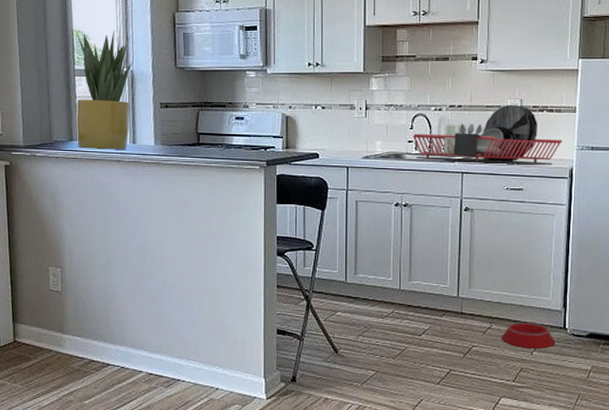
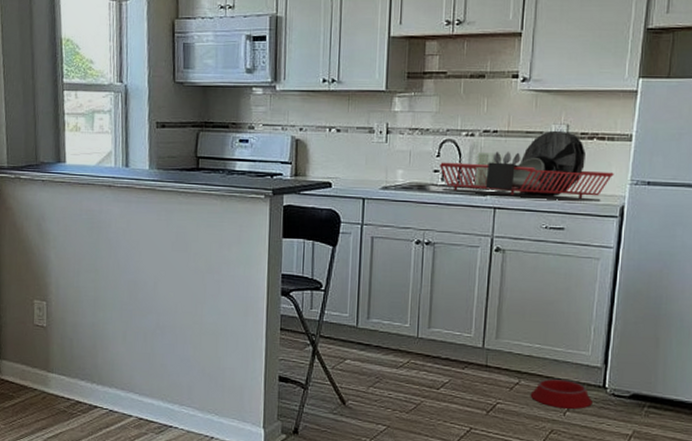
planter: present [75,29,133,150] -> none [64,38,127,174]

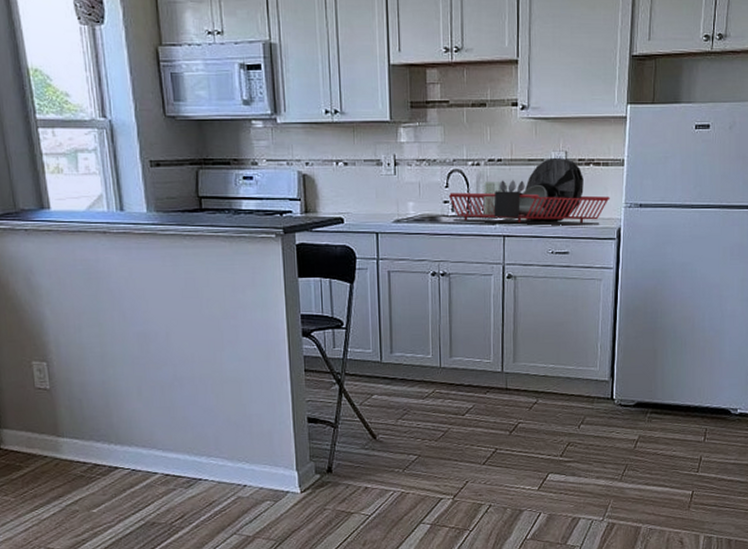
pet bowl: present [530,378,593,409] -> none [548,394,603,422]

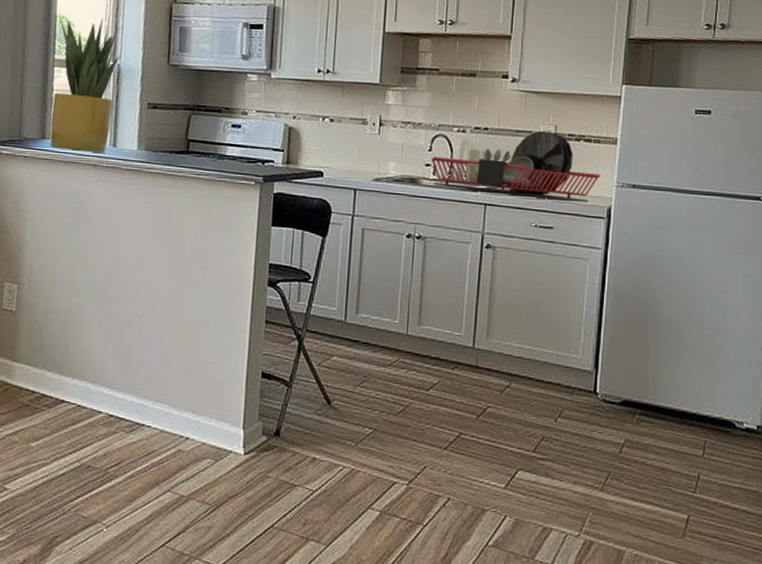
planter: none [31,68,114,219] -> present [50,16,120,153]

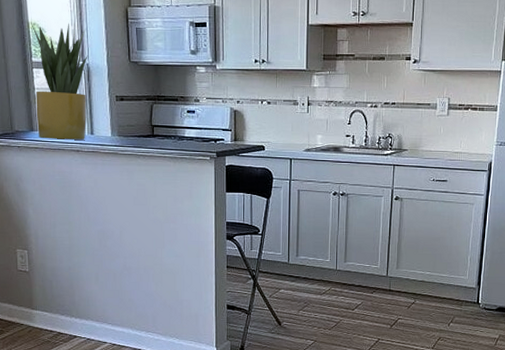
dish rack: present [430,130,601,203] -> none [350,102,484,159]

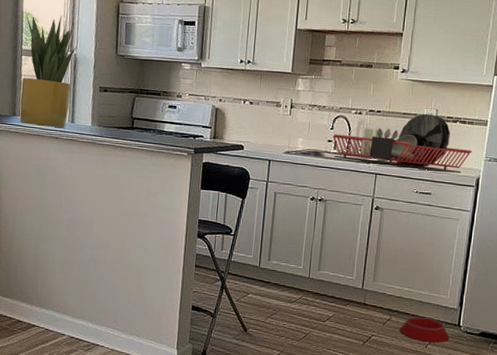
dish rack: none [350,102,484,159] -> present [332,113,472,173]
pet bowl: none [423,297,470,321] -> present [399,316,449,343]

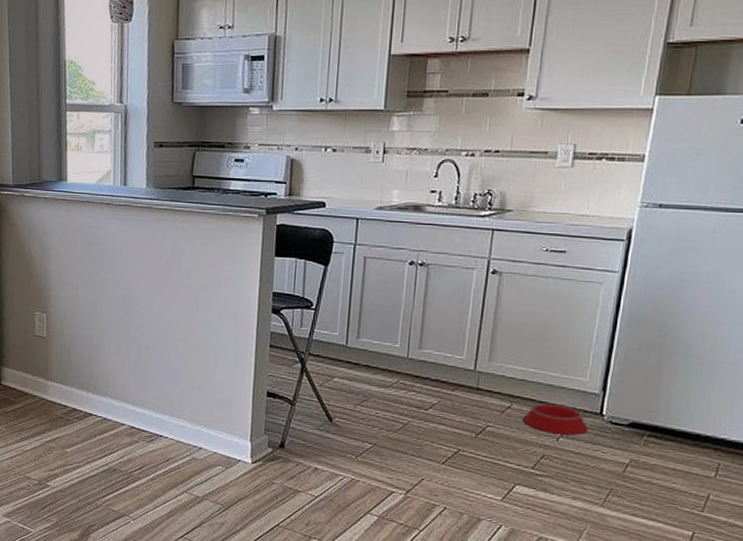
planter: present [19,12,77,128] -> none [66,60,127,193]
dish rack: present [332,113,472,173] -> none [436,150,623,225]

